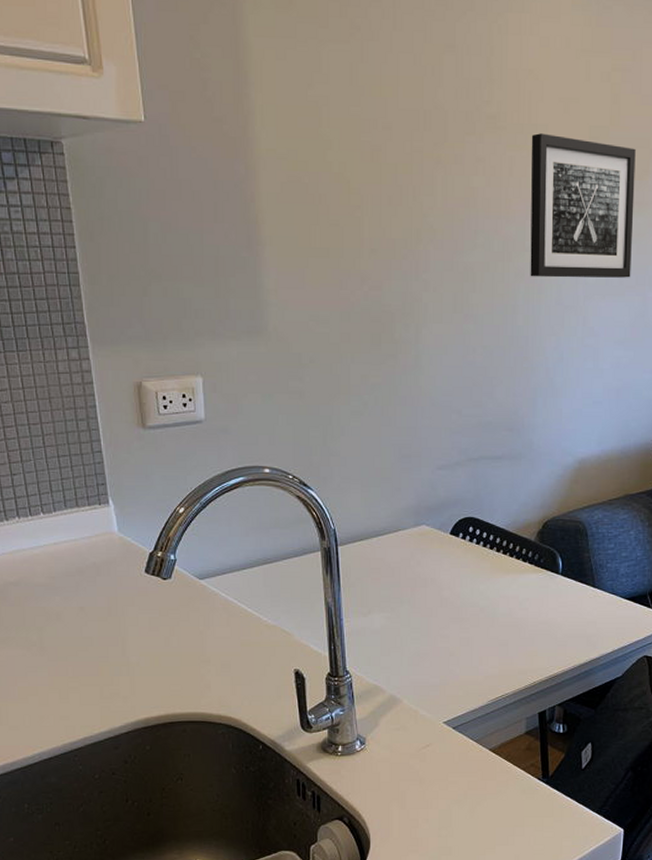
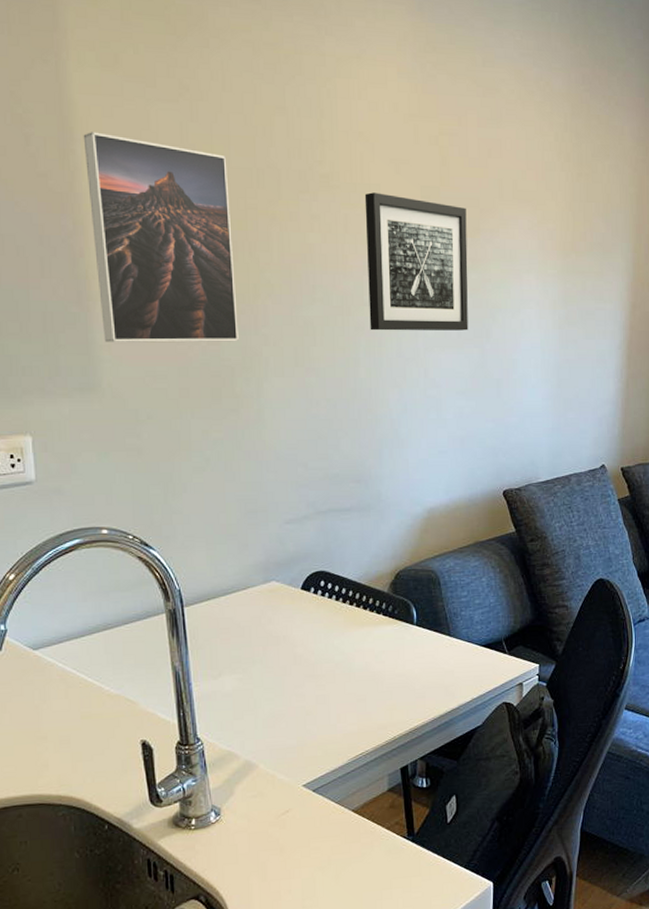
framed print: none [257,75,399,288] -> present [83,132,238,343]

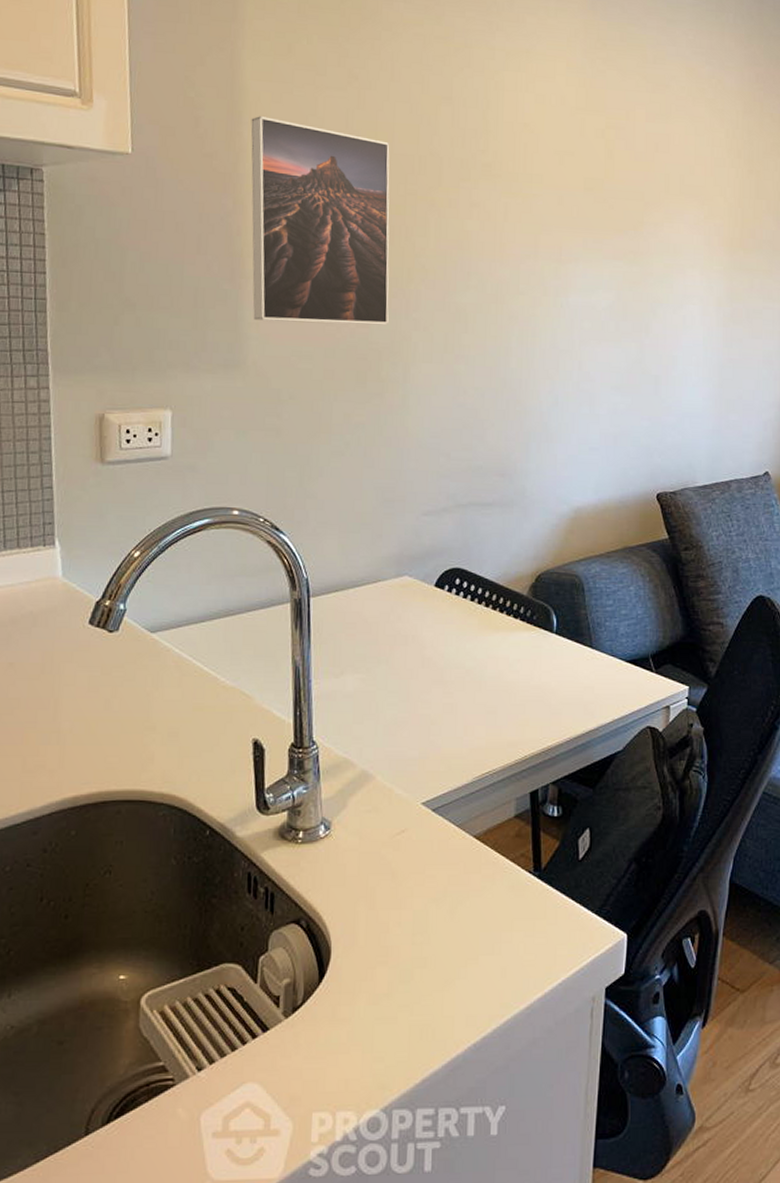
wall art: present [364,192,468,331] -> none [524,182,630,324]

